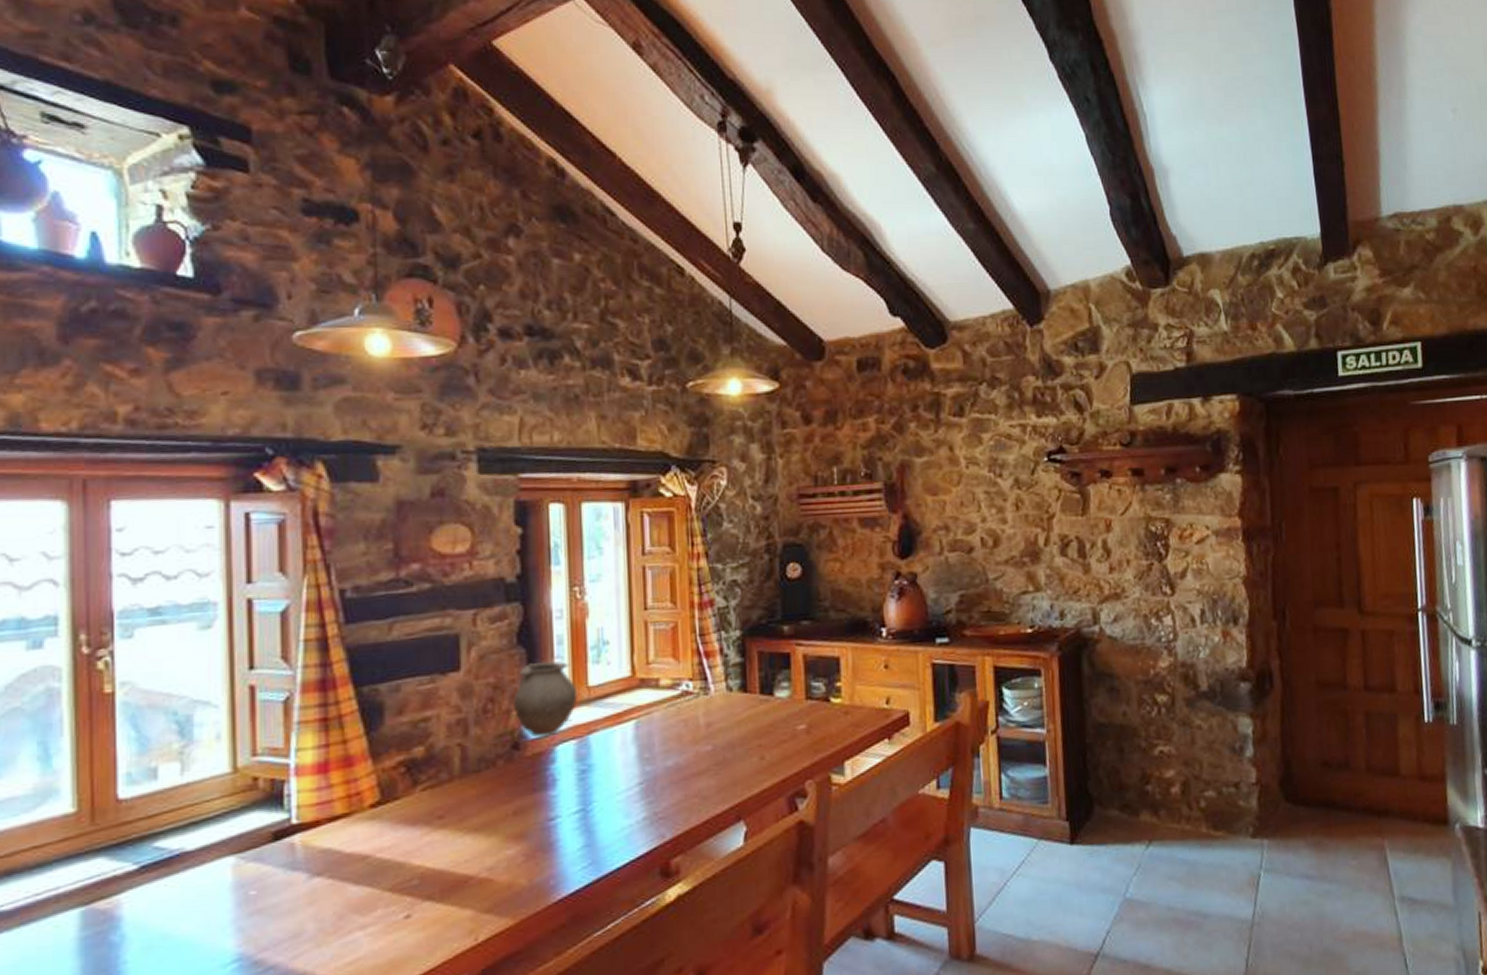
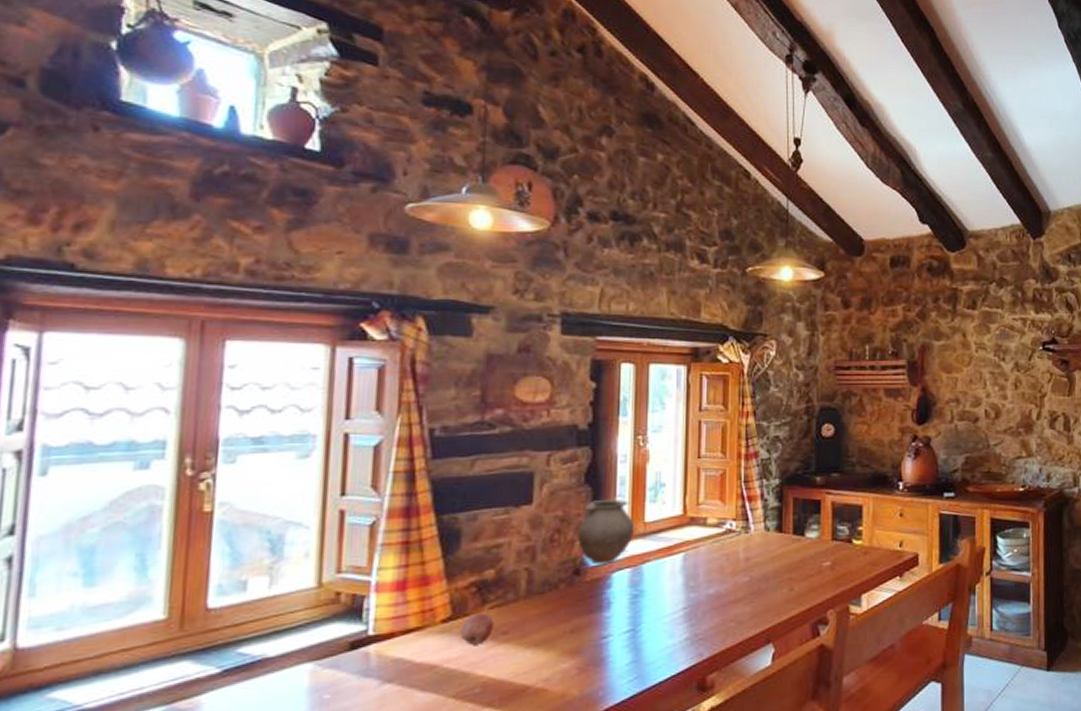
fruit: none [392,796,428,832] -> present [460,613,494,645]

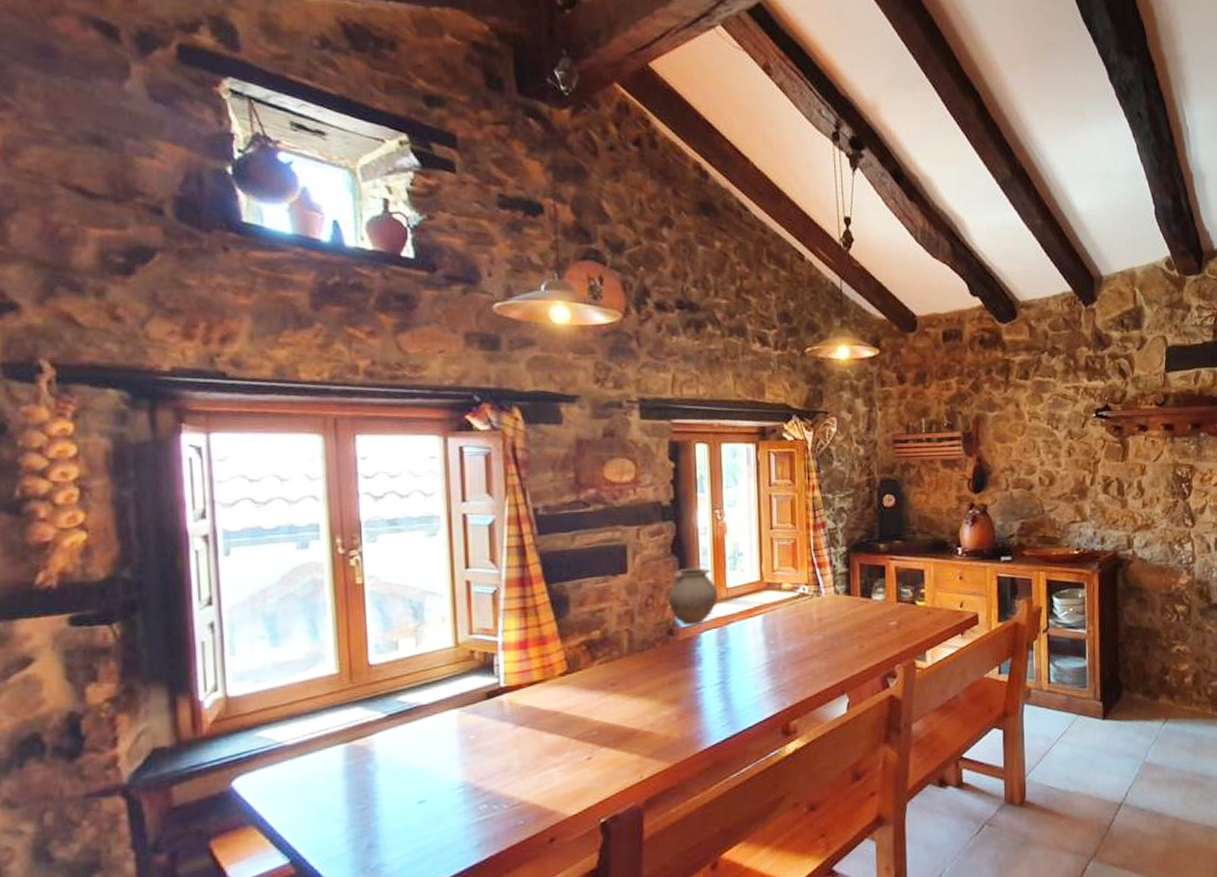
fruit: present [460,613,494,645] -> none [576,668,604,695]

